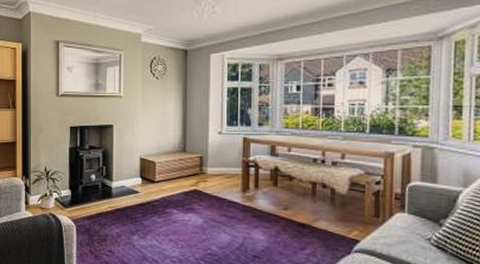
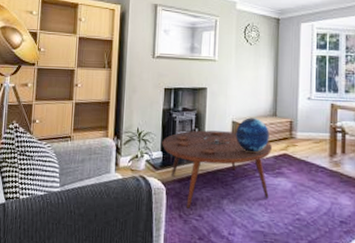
coffee table: none [70,168,183,245] -> present [162,130,273,209]
decorative sphere: none [144,154,179,189] -> present [236,117,269,153]

